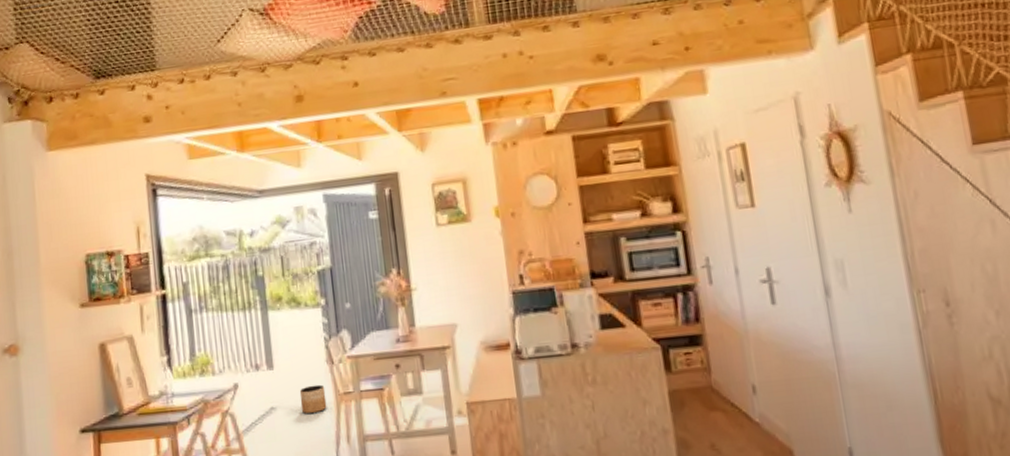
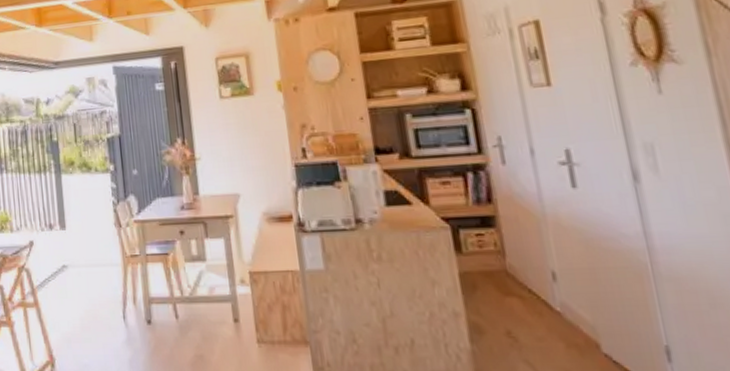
planter: present [299,384,327,415] -> none [89,246,115,274]

